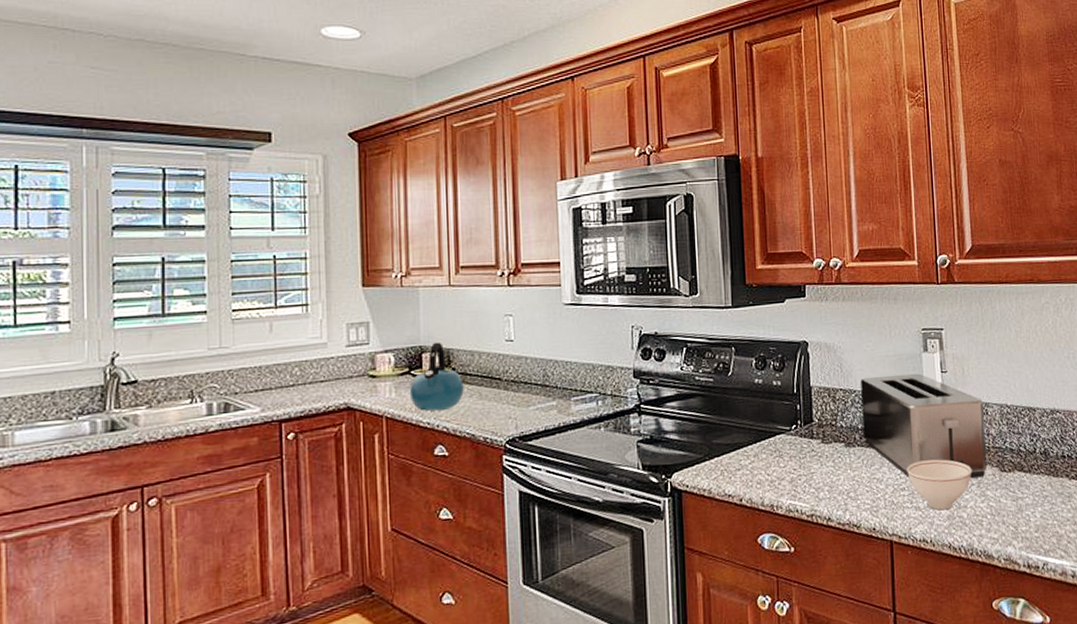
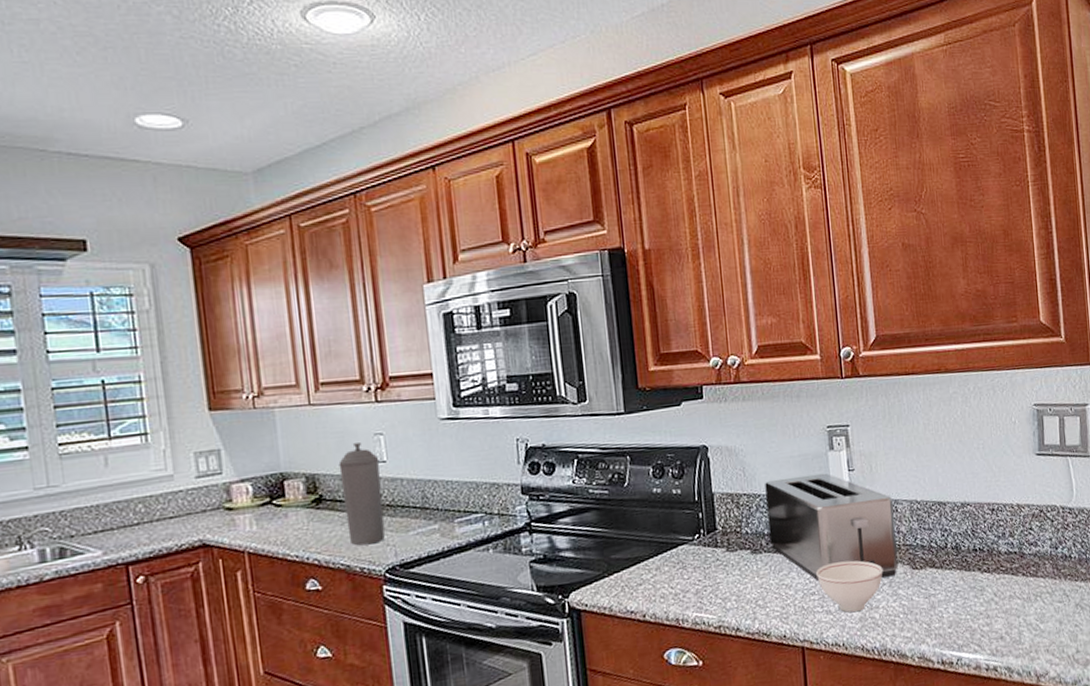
kettle: present [409,342,464,411] -> none [272,467,335,544]
canister: none [471,322,508,417] -> present [338,443,385,546]

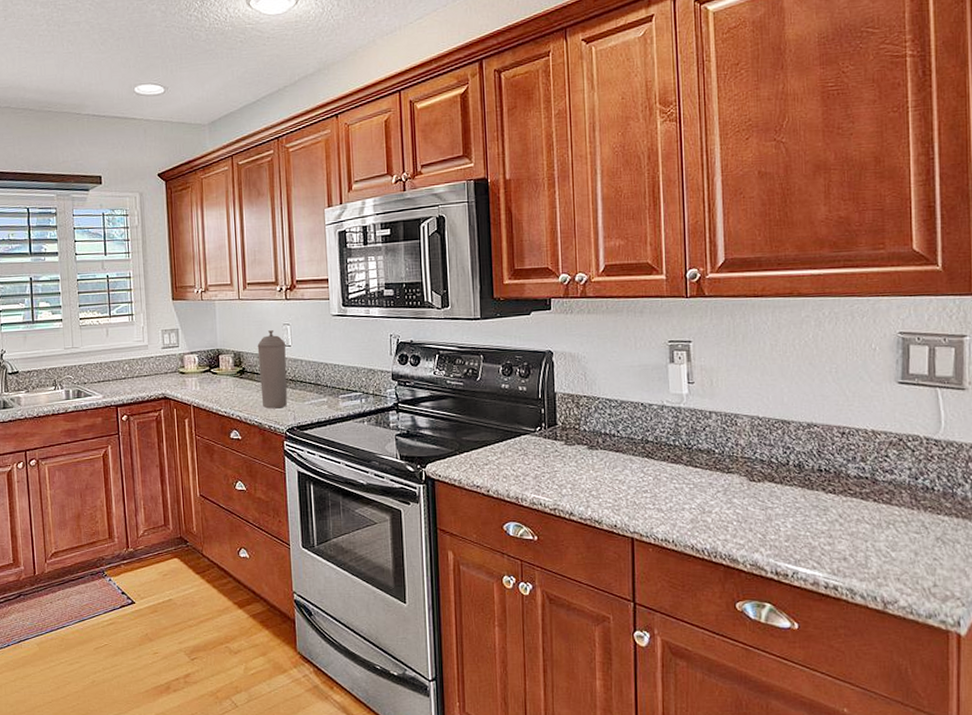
toaster: present [765,473,898,581] -> none [604,383,734,485]
bowl: present [815,560,883,613] -> none [649,465,718,514]

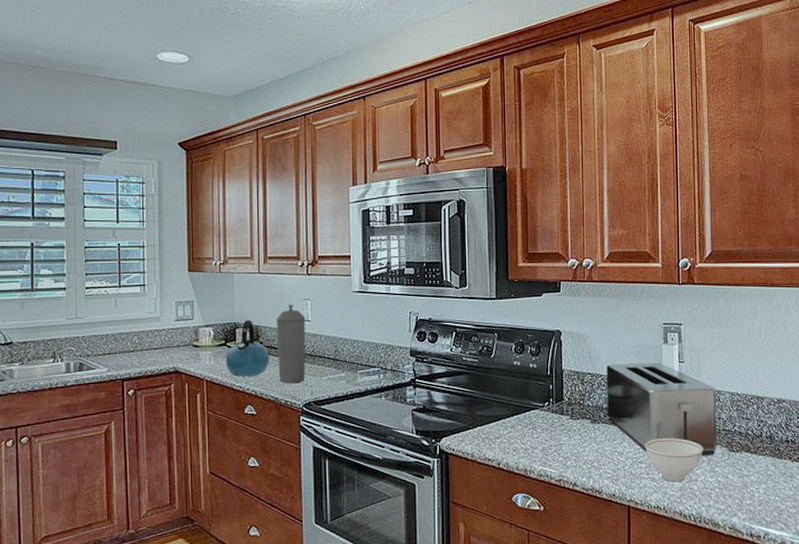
kettle: none [210,346,252,402] -> present [225,319,269,377]
toaster: none [604,383,734,485] -> present [607,362,717,455]
bowl: none [649,465,718,514] -> present [644,438,703,482]

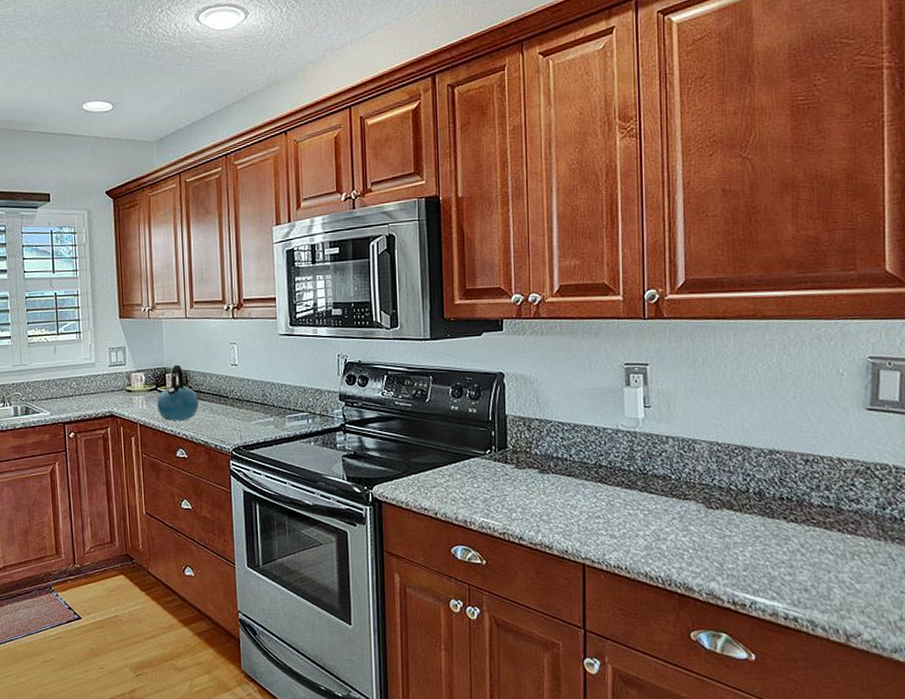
canister: present [276,305,306,384] -> none [204,349,234,428]
toaster: present [607,362,717,455] -> none [557,407,691,512]
bowl: present [644,438,703,482] -> none [602,491,674,540]

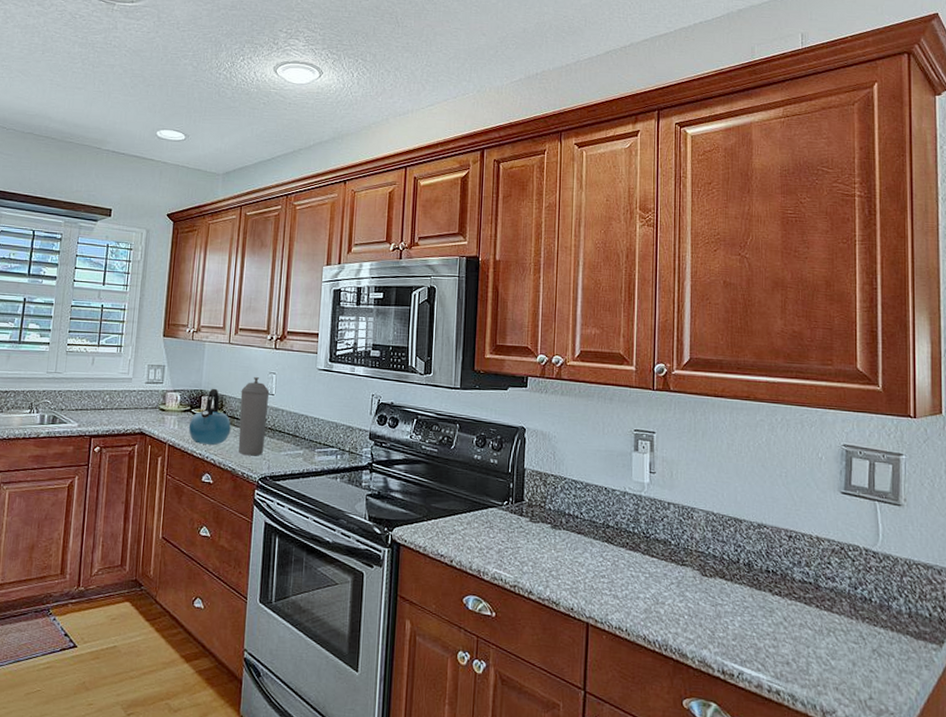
canister: none [204,349,234,428] -> present [238,377,270,456]

